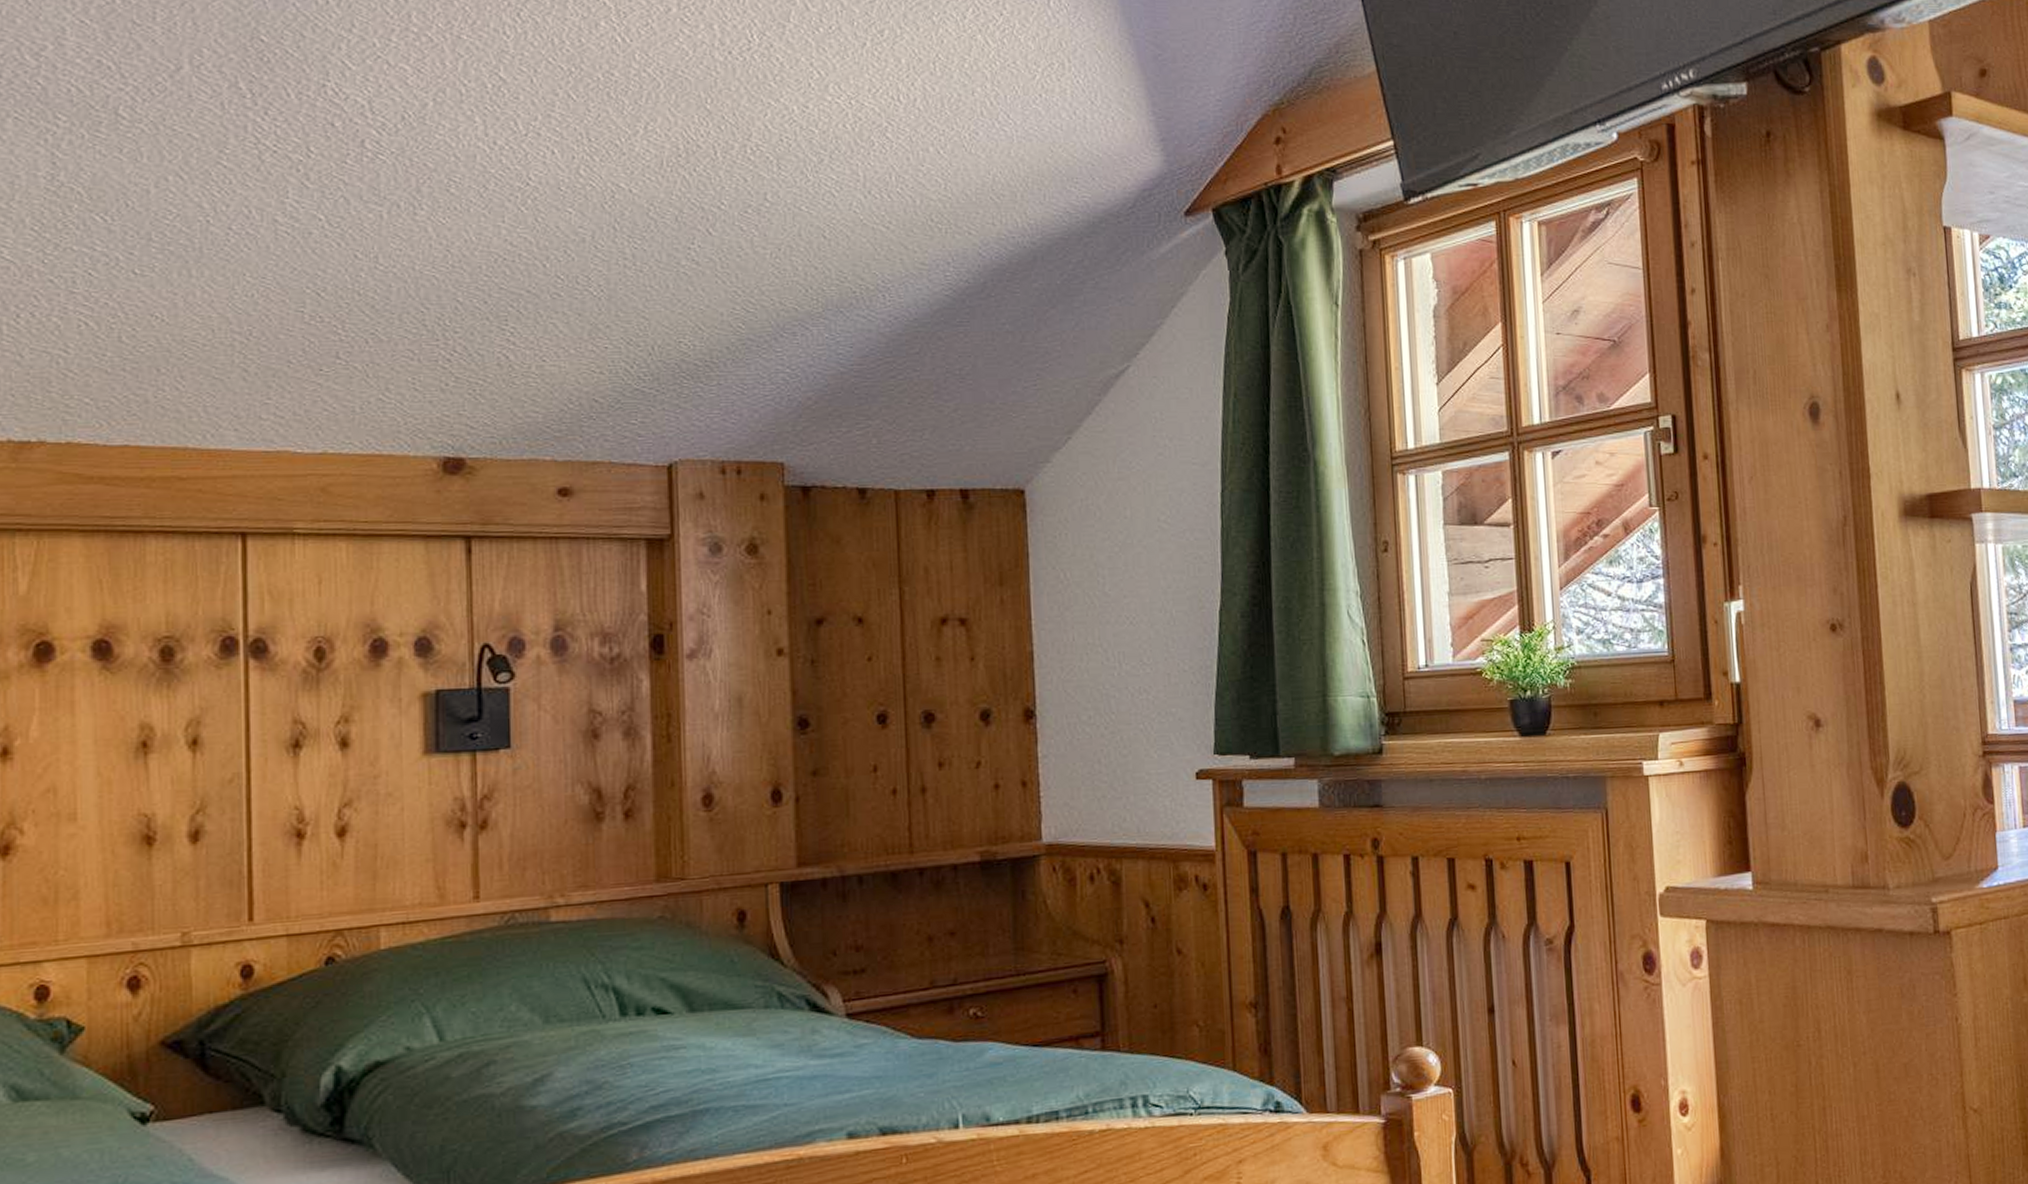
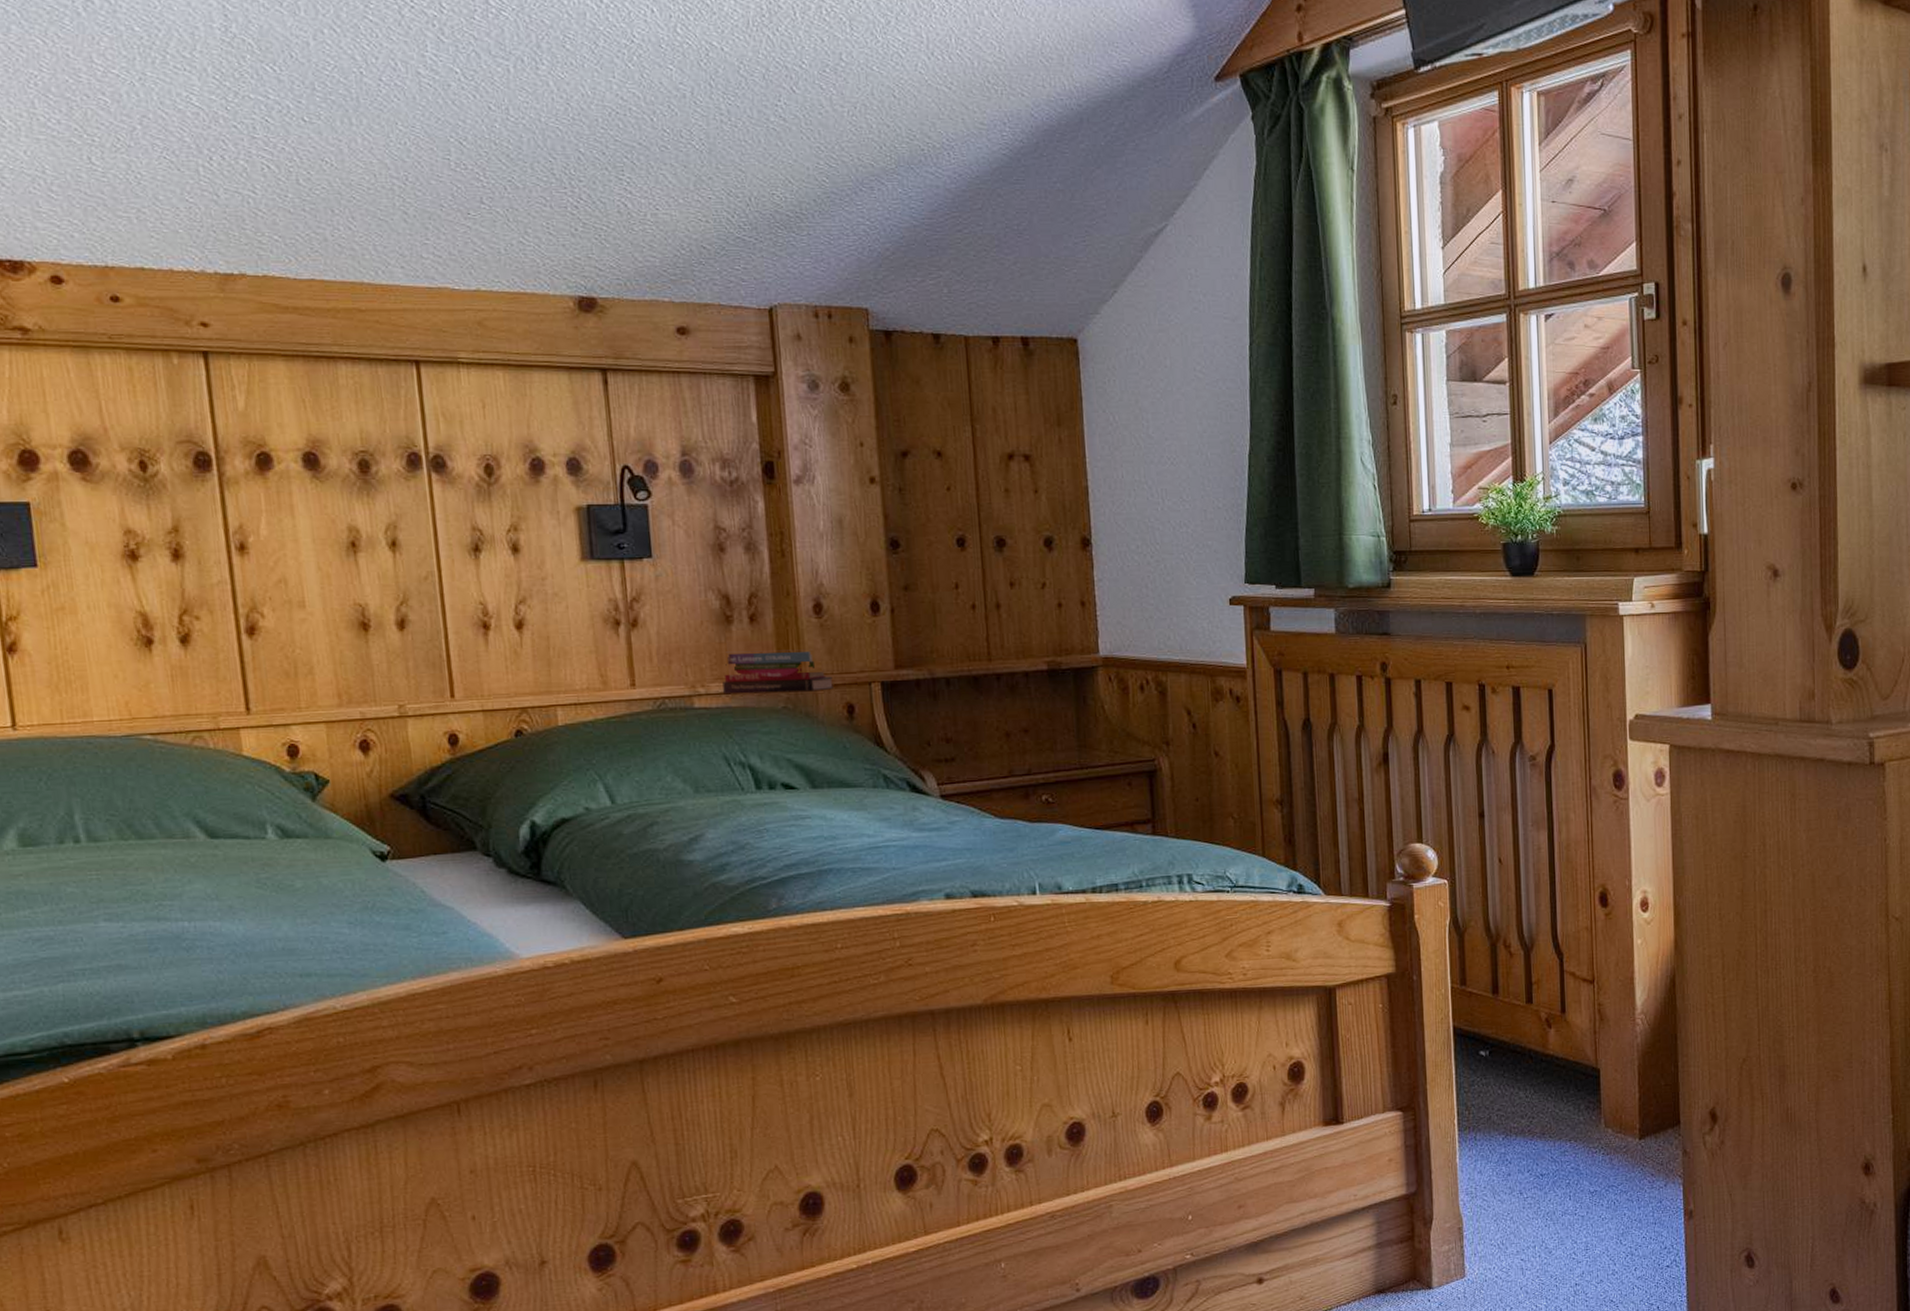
books: none [587,851,722,905] -> present [722,652,833,695]

